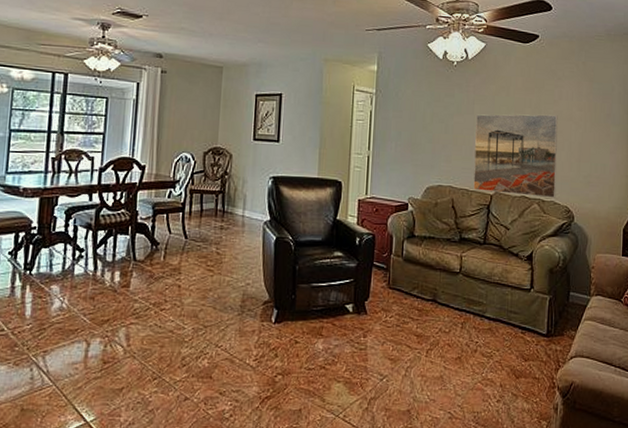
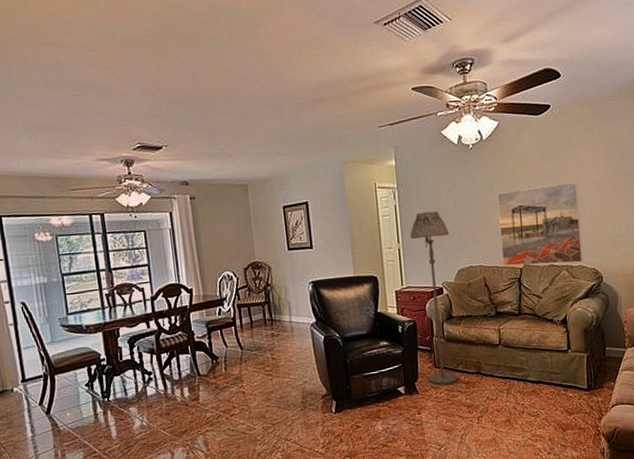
floor lamp: none [379,122,423,309] -> present [410,211,458,385]

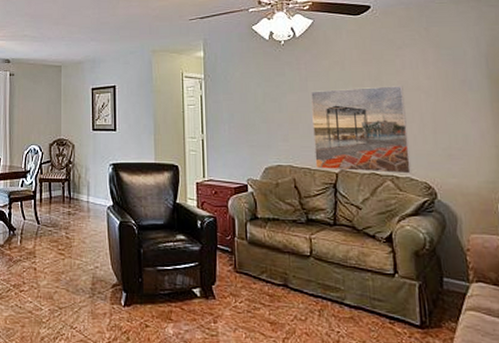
floor lamp: present [410,211,458,385] -> none [215,104,261,294]

